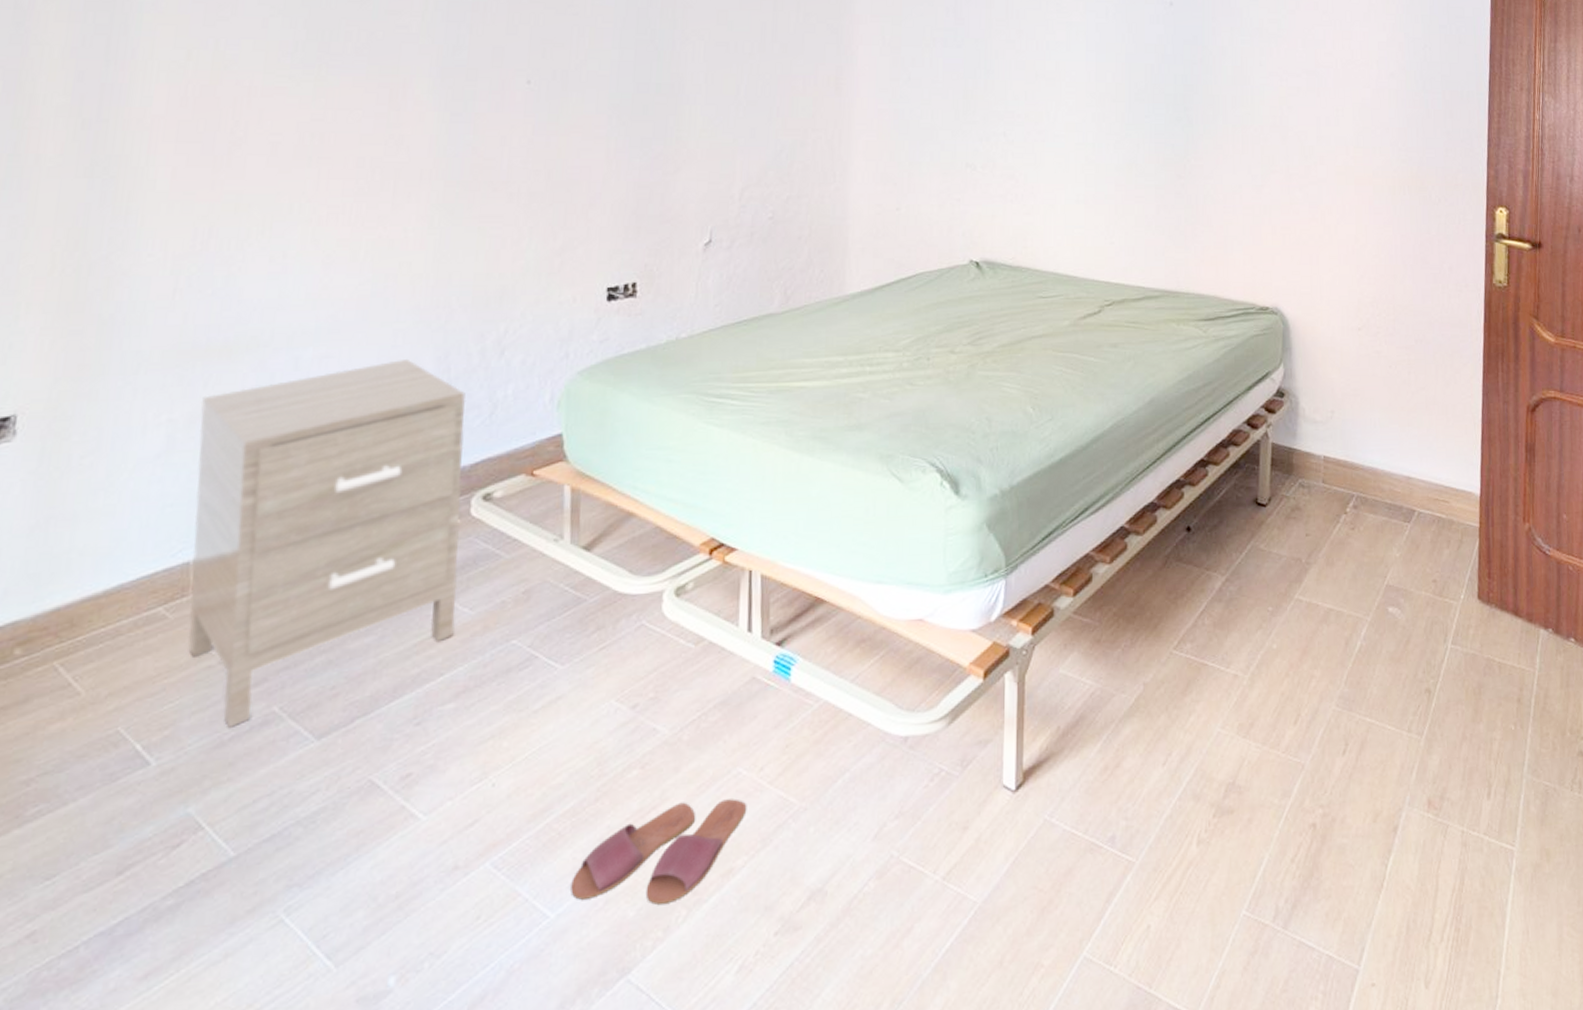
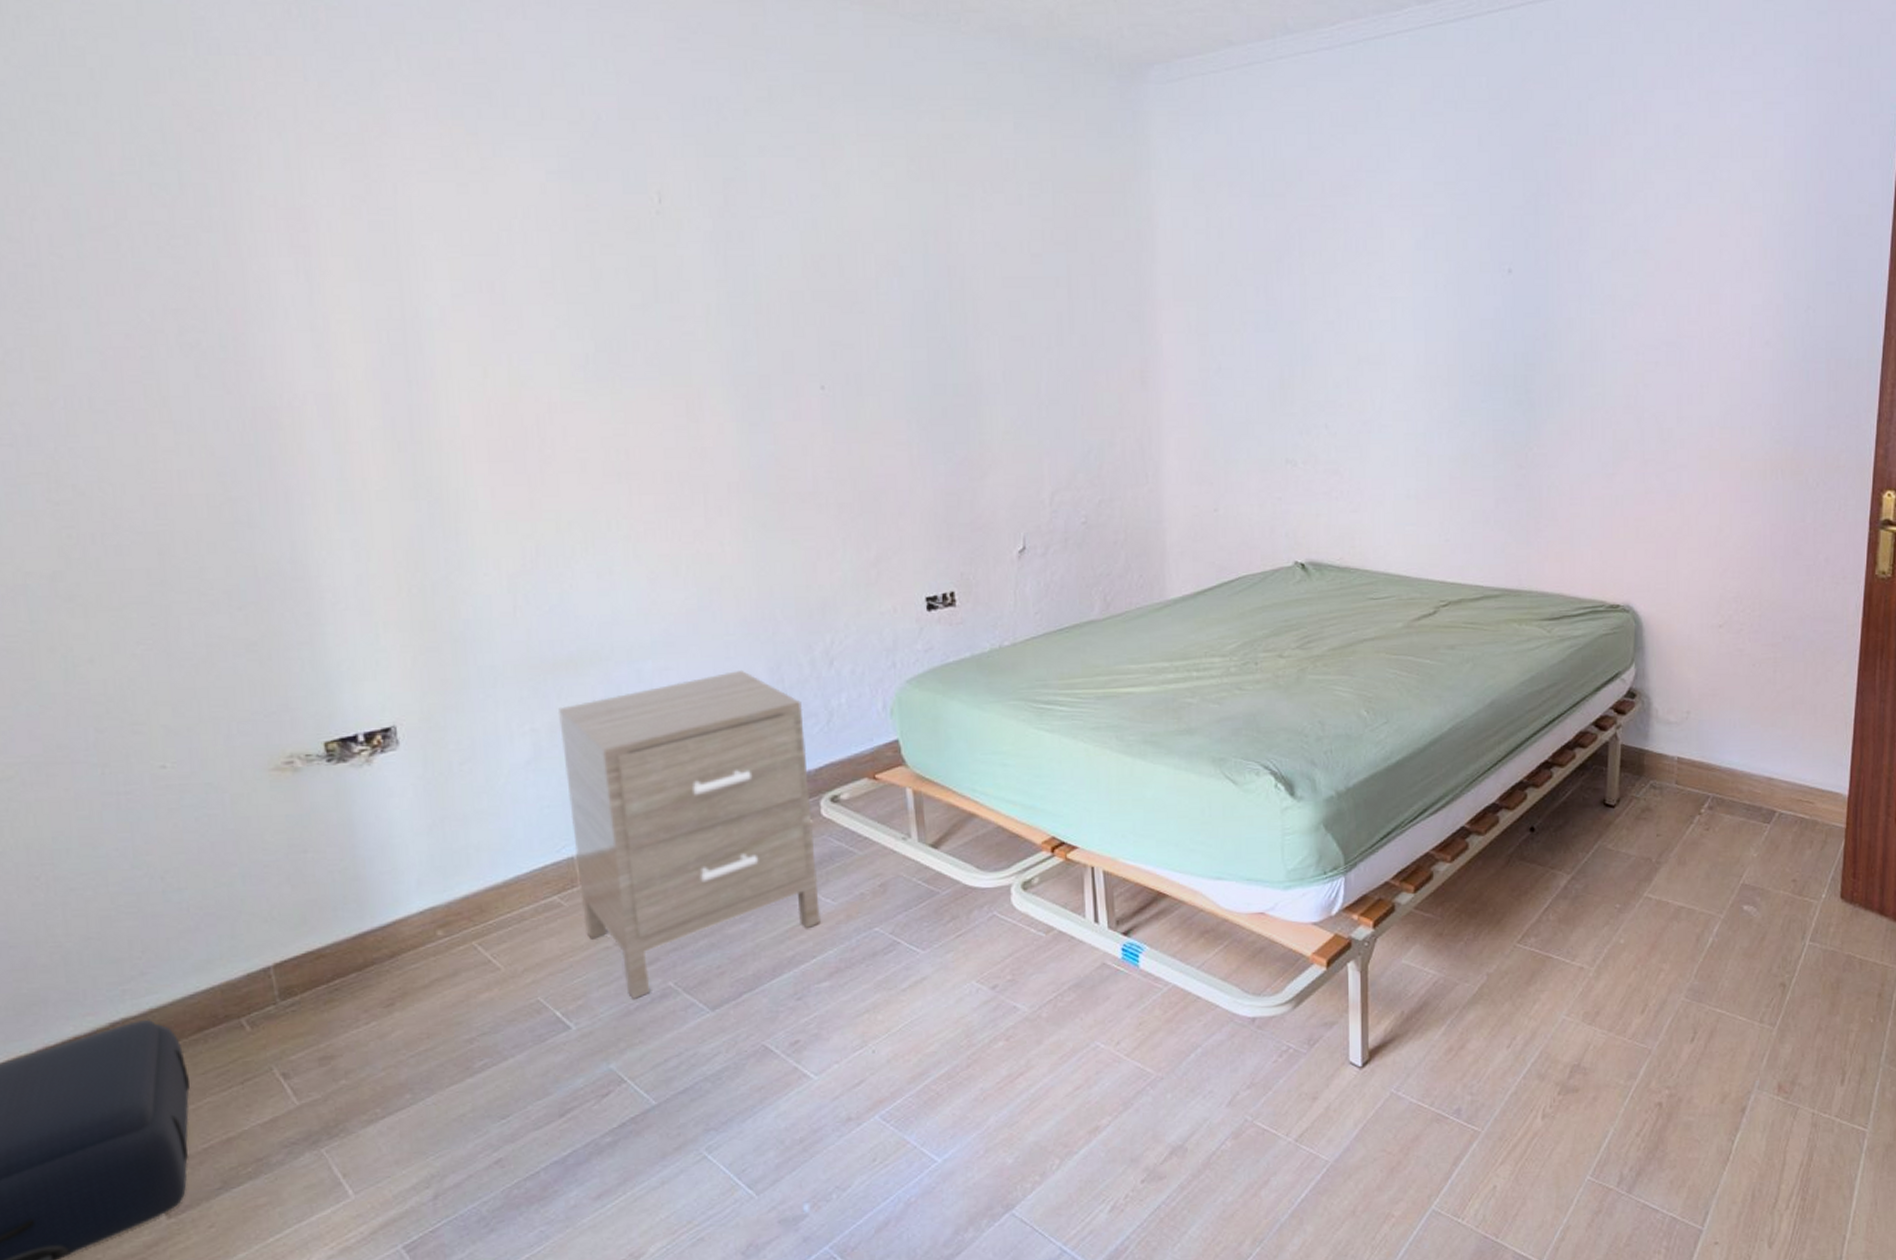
slippers: present [571,799,747,905] -> none [953,1068,1107,1154]

